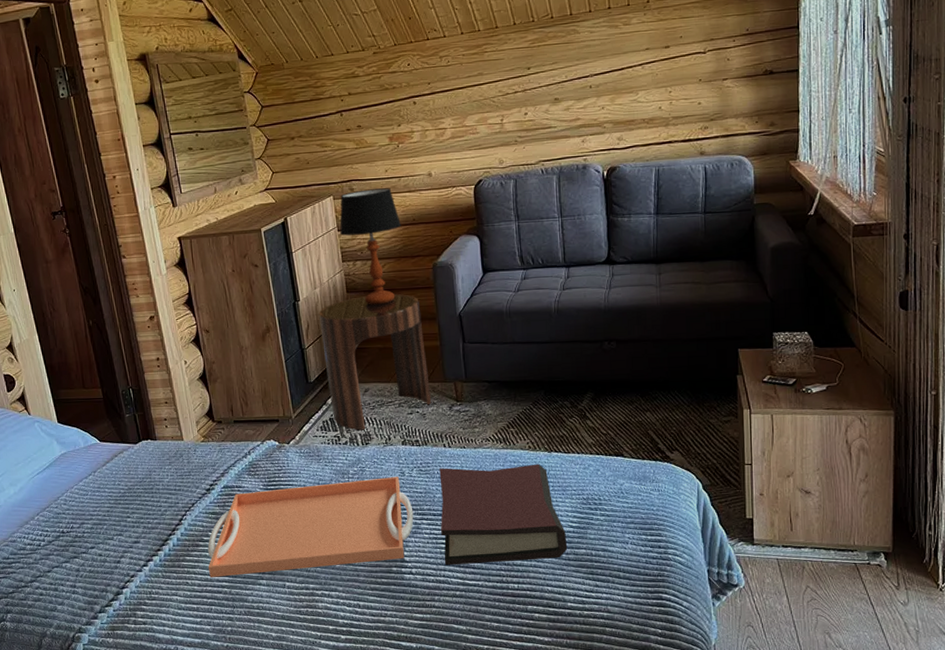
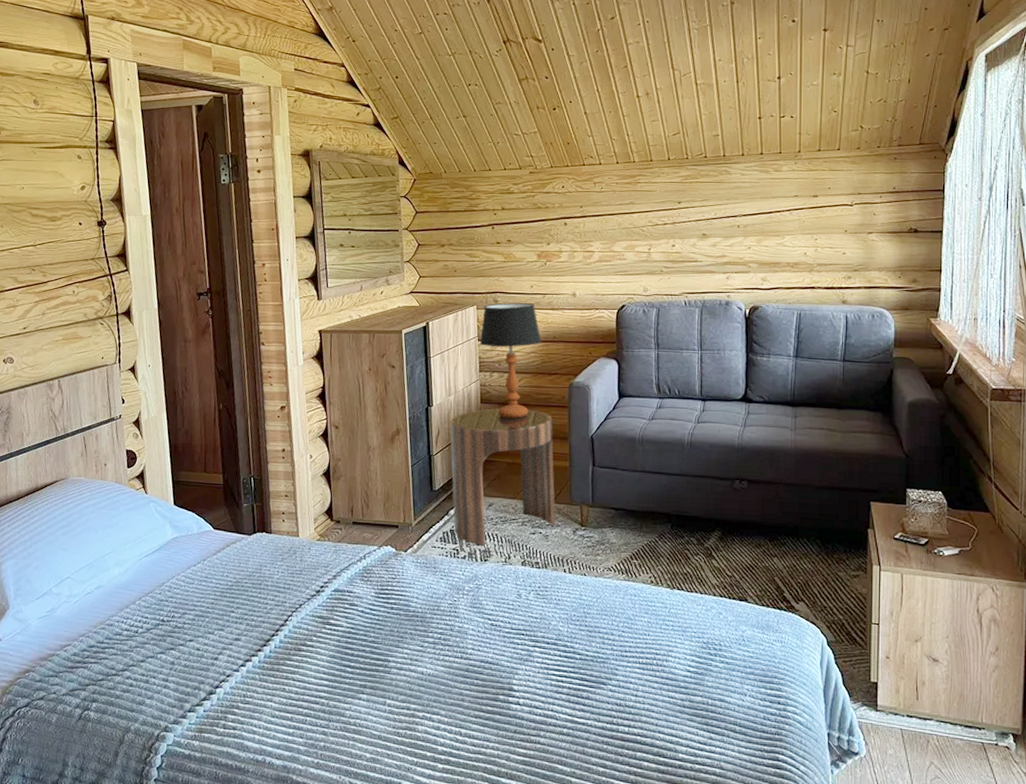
serving tray: present [207,477,414,577] -> none [308,597,527,687]
hardback book: present [439,464,568,566] -> none [553,594,683,704]

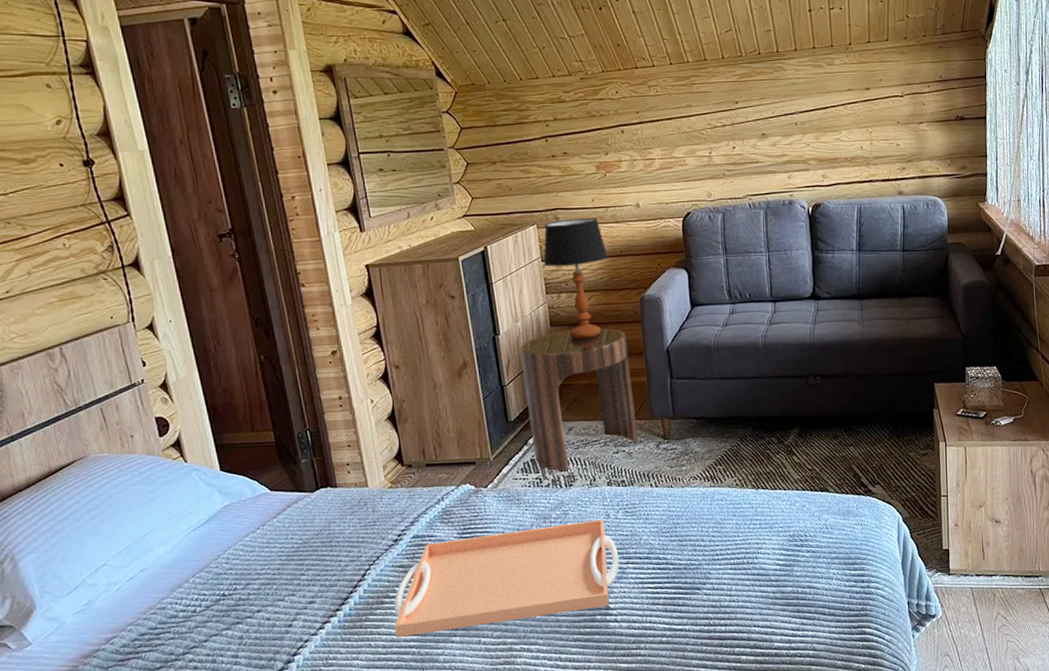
serving tray: none [308,597,527,687] -> present [394,519,619,637]

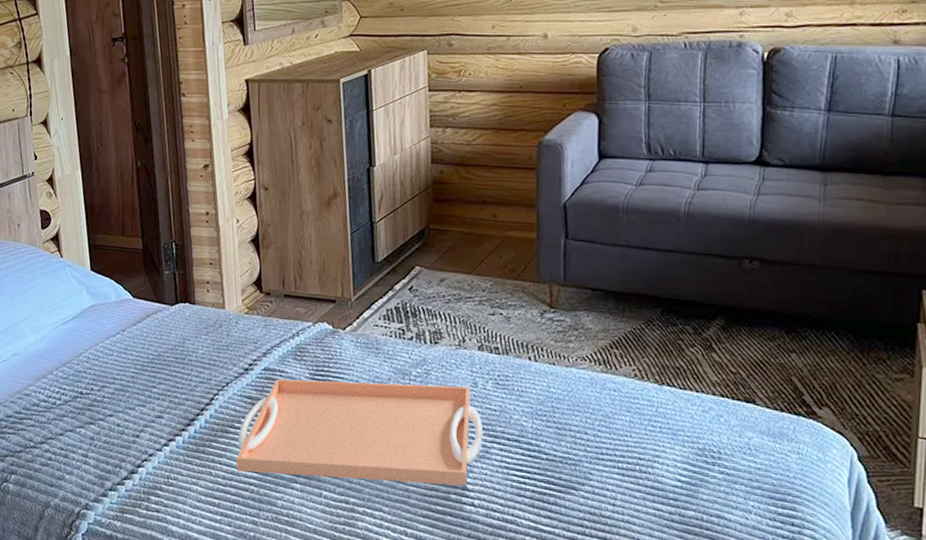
side table: present [520,327,639,472] -> none [395,170,520,326]
table lamp: present [543,218,609,340] -> none [431,46,506,182]

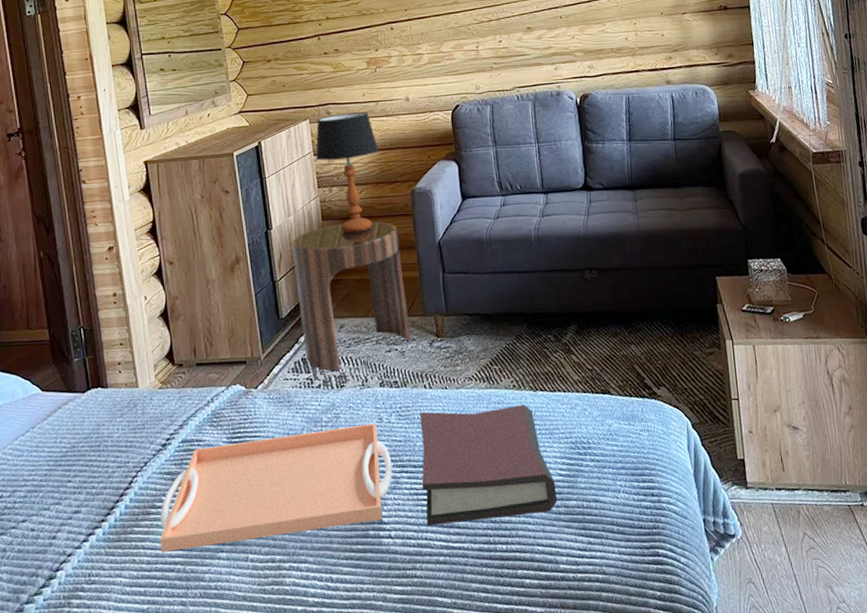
side table: none [395,170,520,326] -> present [292,221,411,372]
table lamp: none [431,46,506,182] -> present [316,112,380,234]
hardback book: none [515,384,672,517] -> present [419,404,558,526]

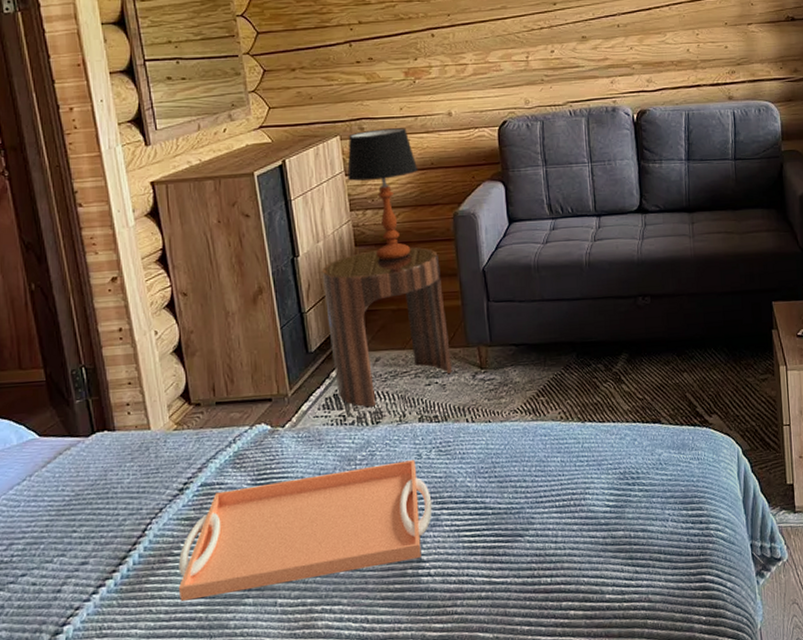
hardback book: present [419,404,558,526] -> none [461,436,605,563]

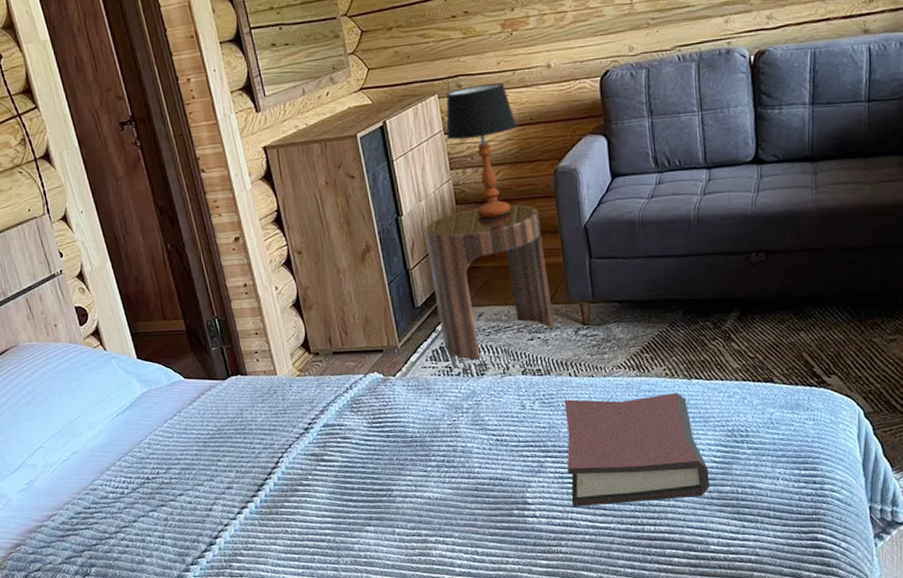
serving tray: present [178,460,432,601] -> none [307,410,537,525]
hardback book: none [461,436,605,563] -> present [564,392,711,507]

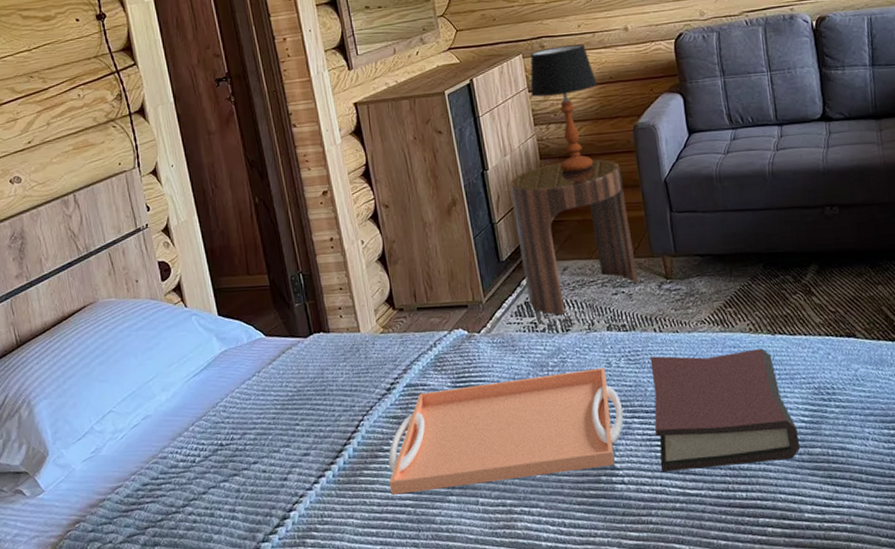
serving tray: none [307,410,537,525] -> present [388,368,624,495]

